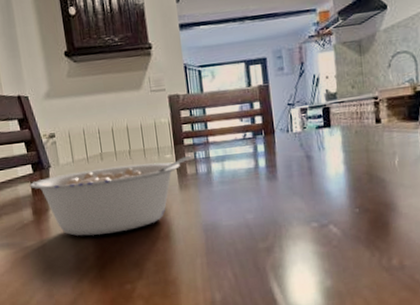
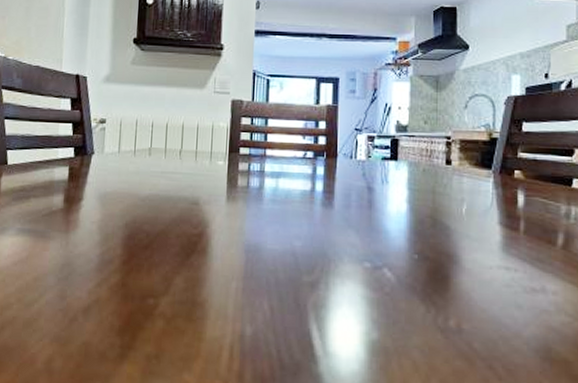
legume: present [29,155,193,236] -> none [67,163,247,237]

